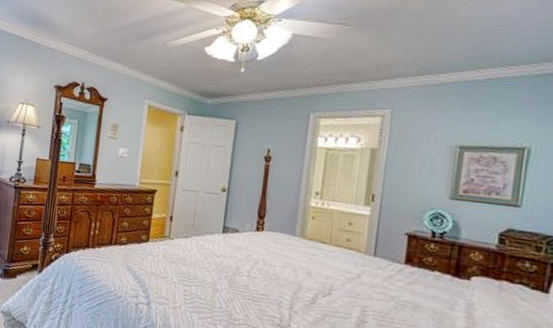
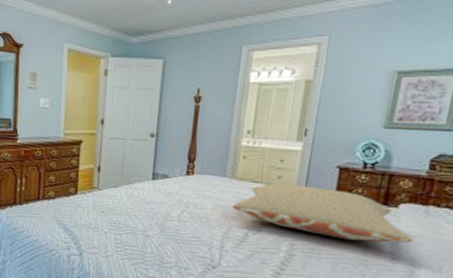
pillow: none [302,245,489,319] -> present [232,183,413,243]

